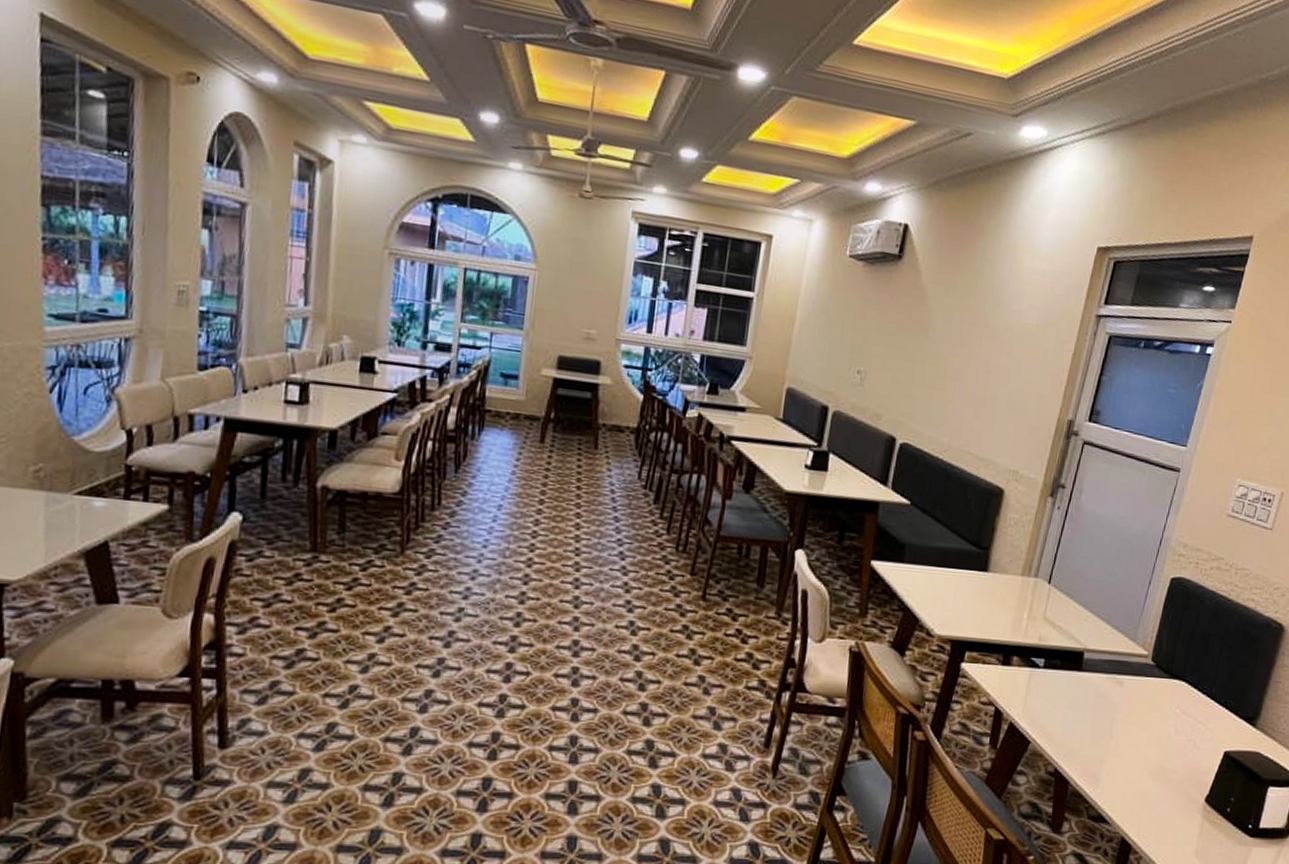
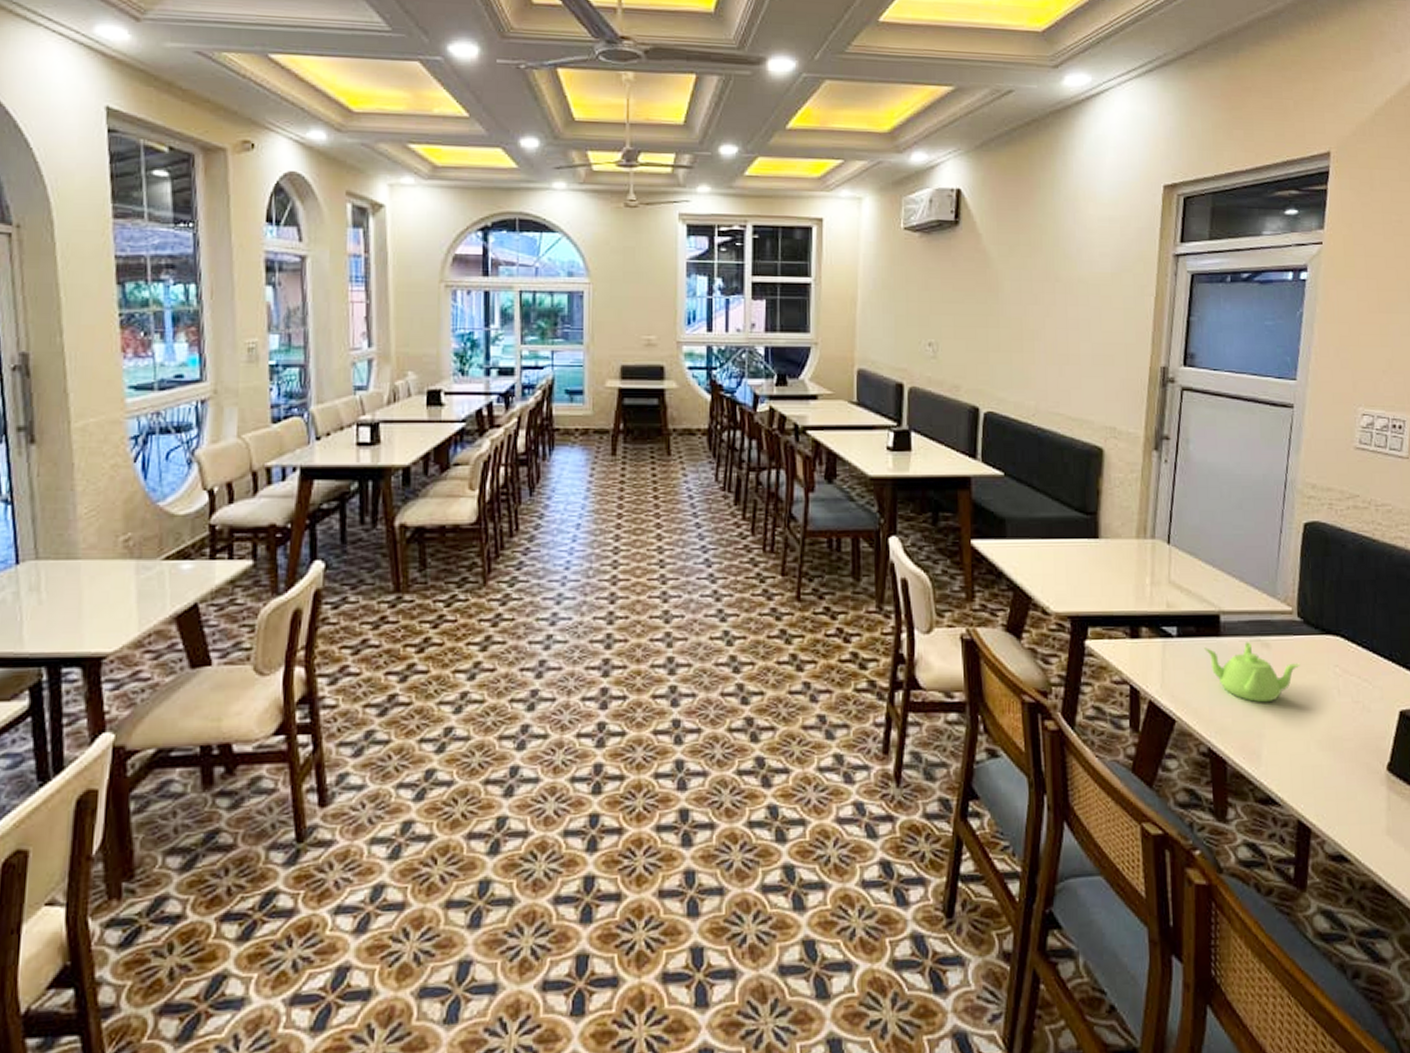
teapot: none [1065,678,1147,734] -> present [1204,642,1301,703]

